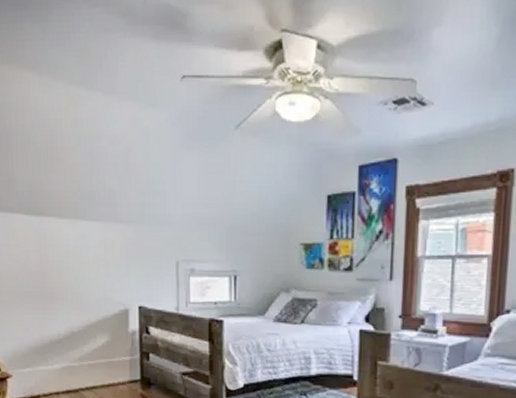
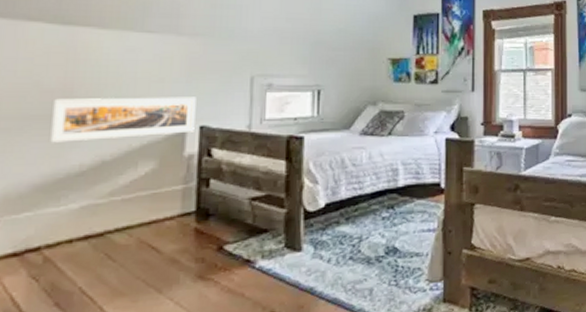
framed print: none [36,279,135,315] -> present [50,97,196,143]

